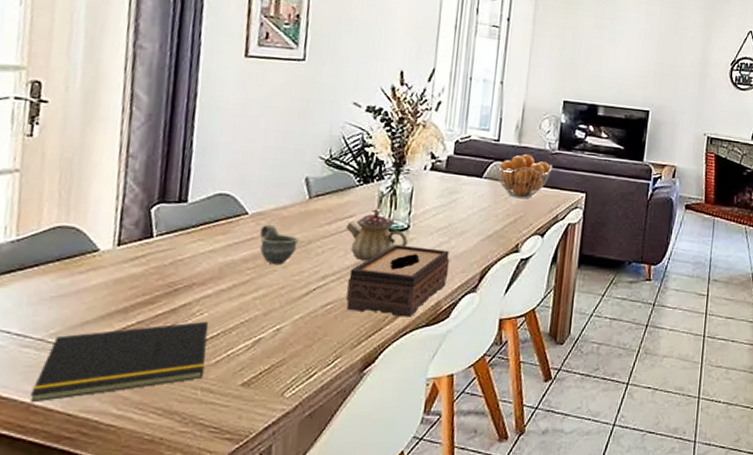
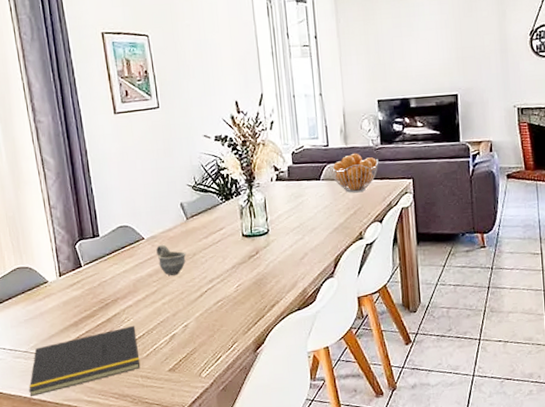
teapot: present [346,208,408,261] -> none [219,219,270,264]
tissue box: present [346,244,450,318] -> none [230,245,308,305]

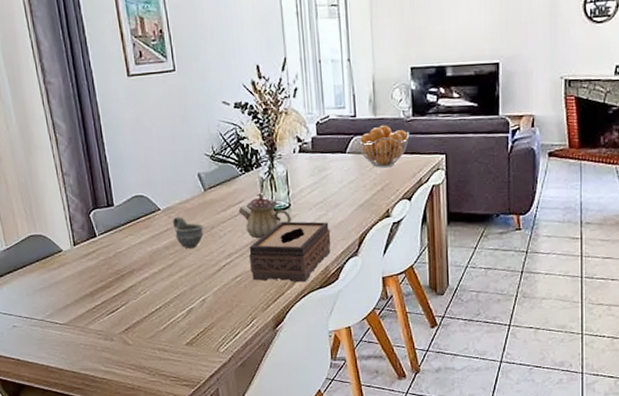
notepad: present [28,325,141,397] -> none [45,298,158,365]
teapot: none [219,219,270,264] -> present [238,192,291,239]
tissue box: none [230,245,308,305] -> present [249,221,331,283]

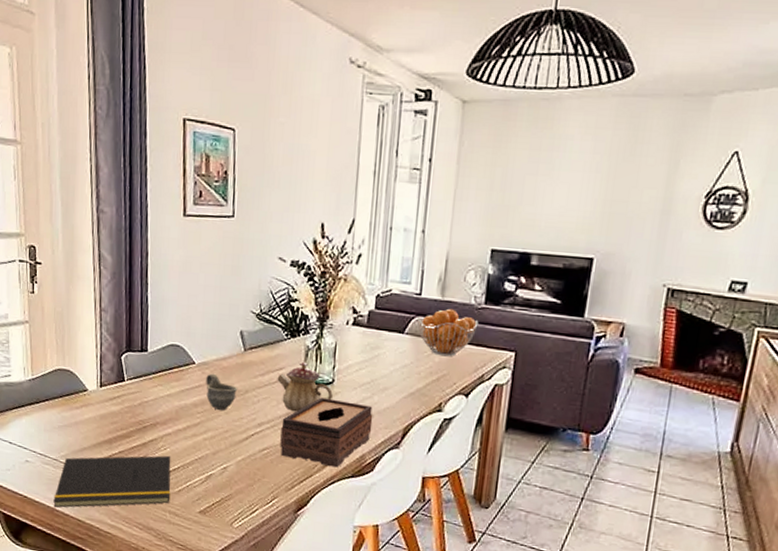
notepad: none [45,298,158,365] -> present [53,455,171,508]

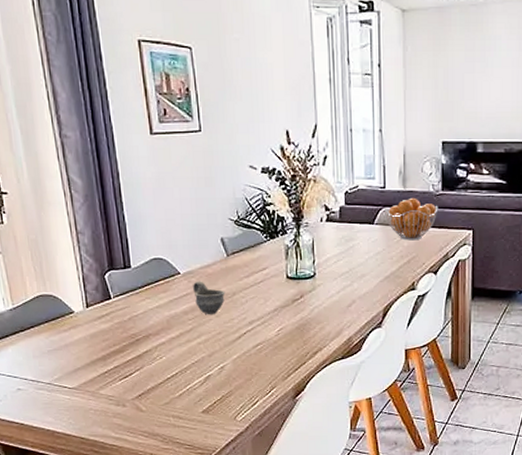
notepad: present [53,455,171,508] -> none [52,363,173,430]
teapot: present [277,361,333,412] -> none [262,260,316,307]
tissue box: present [280,397,373,468] -> none [271,290,355,352]

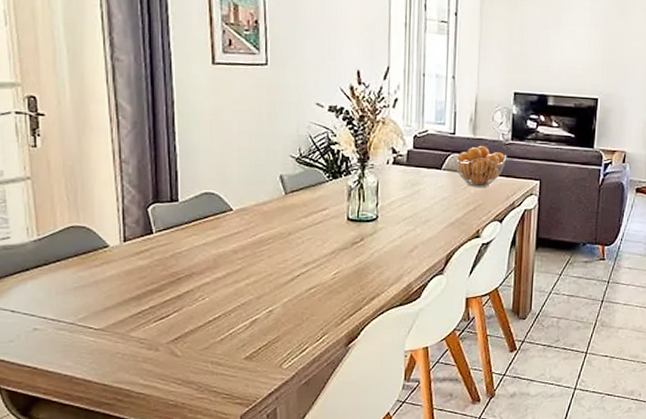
cup: present [193,281,226,314] -> none [246,218,281,254]

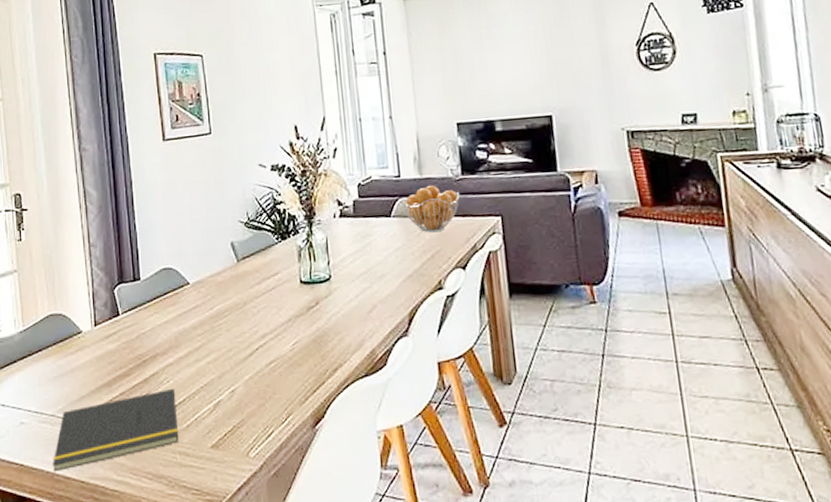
notepad: none [71,305,212,376] -> present [53,388,179,472]

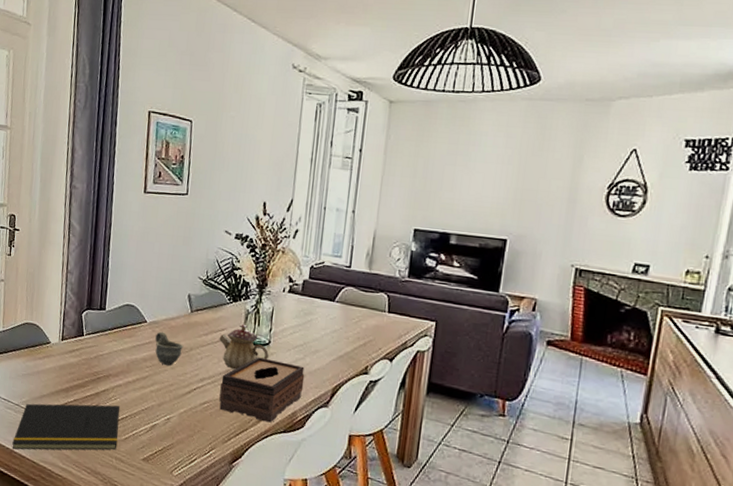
cup: none [202,290,236,328] -> present [155,331,184,366]
teapot: none [274,262,332,317] -> present [219,324,269,370]
tissue box: none [285,295,377,369] -> present [219,357,305,423]
fruit basket: present [400,184,460,233] -> none [346,280,403,324]

